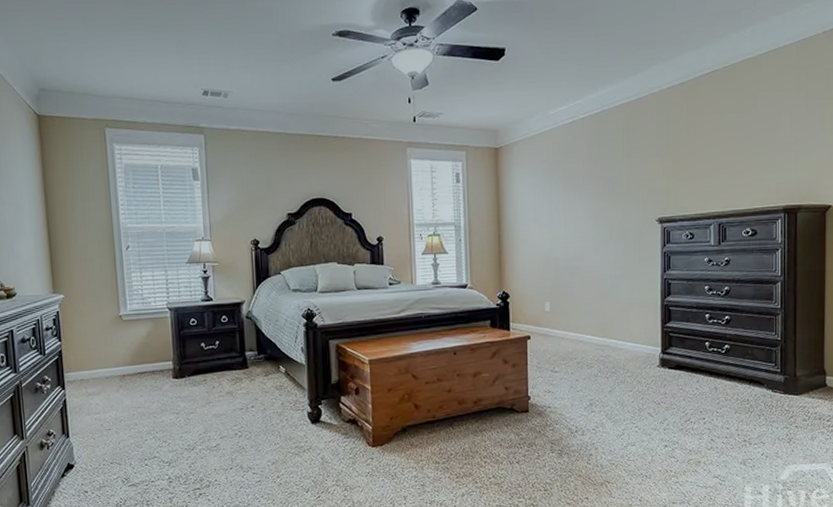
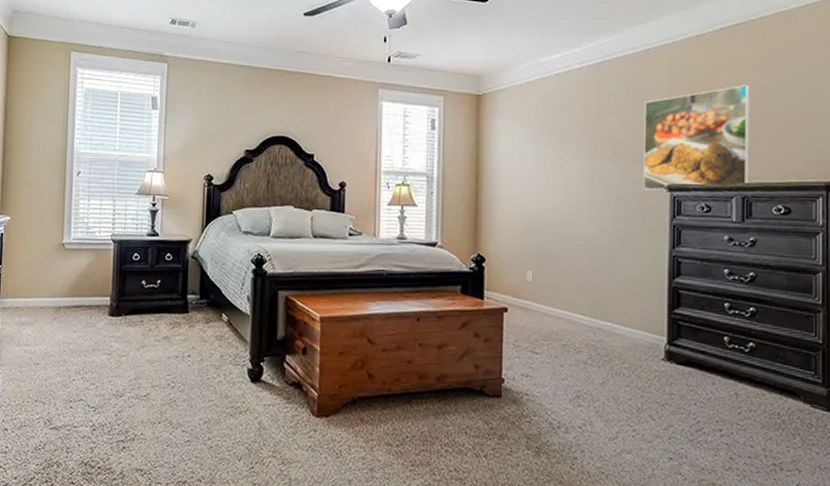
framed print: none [638,126,724,224] -> present [644,85,750,191]

